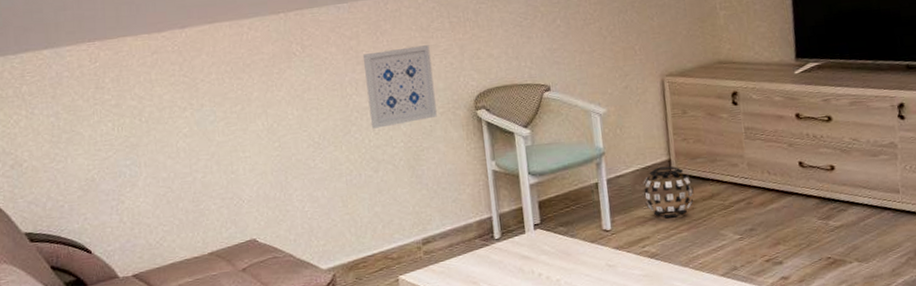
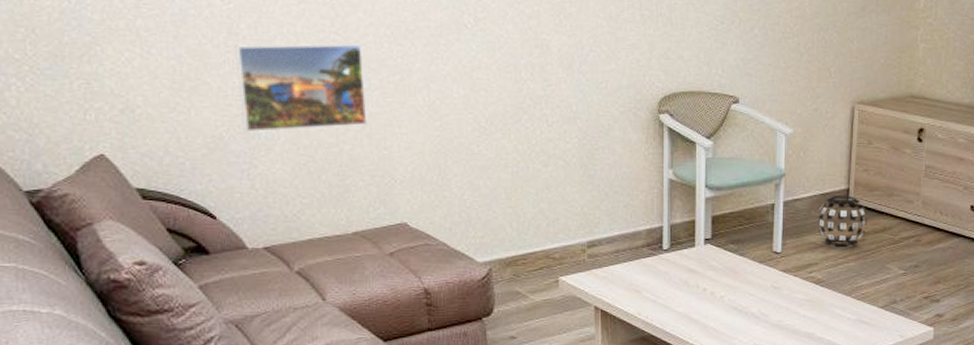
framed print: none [101,83,217,173] -> present [234,43,369,133]
wall art: present [362,45,437,129] -> none [542,36,617,120]

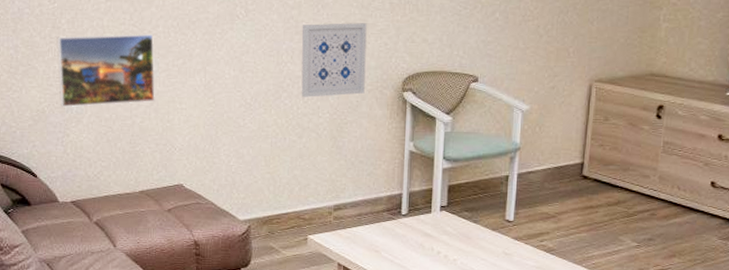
wall art: none [542,36,617,120] -> present [301,23,367,97]
decorative ball: present [817,195,867,247] -> none [550,168,601,218]

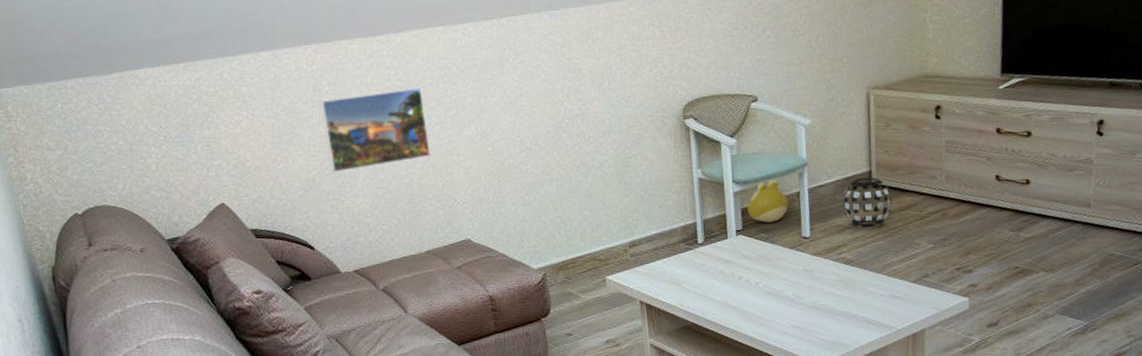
wall art: present [301,23,367,97] -> none [574,54,646,136]
plush toy: none [454,160,496,202] -> present [747,179,788,223]
decorative ball: none [550,168,601,218] -> present [842,177,892,227]

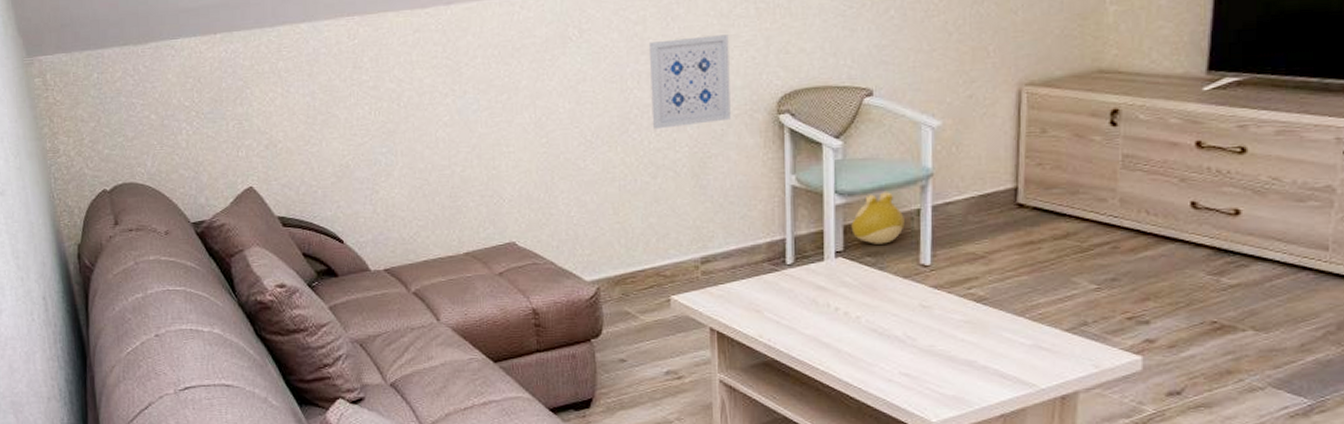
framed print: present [319,87,432,174] -> none [359,67,478,160]
wall art: none [574,54,646,136] -> present [648,35,731,129]
decorative ball: present [842,177,892,227] -> none [976,195,1044,258]

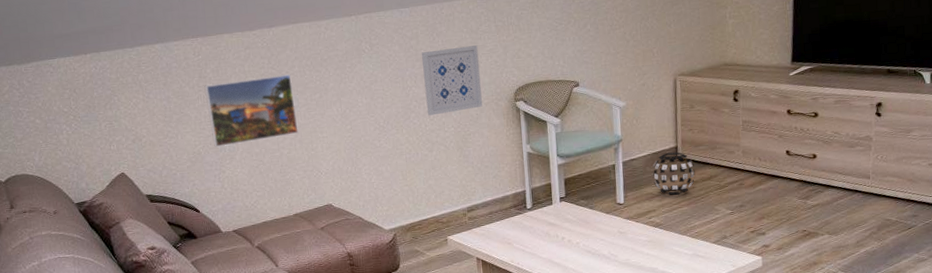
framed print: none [359,67,478,160] -> present [204,74,300,148]
plush toy: present [851,192,905,244] -> none [569,153,605,191]
decorative ball: none [976,195,1044,258] -> present [652,151,695,195]

